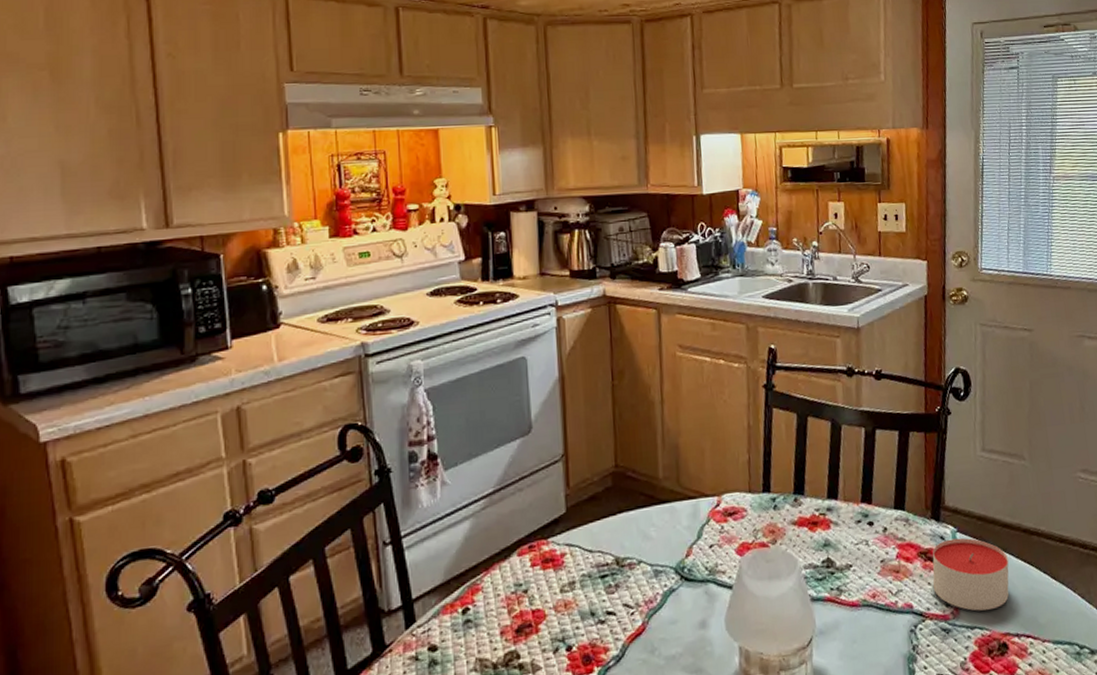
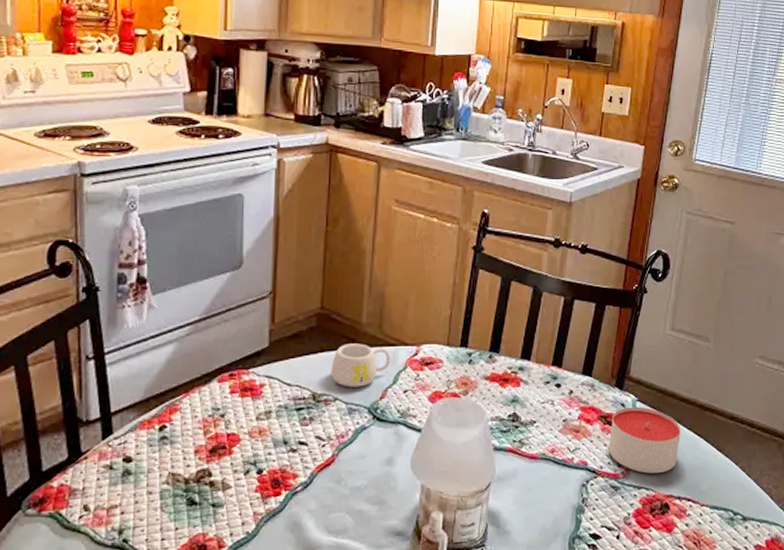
mug: none [632,499,693,548] -> present [331,343,391,387]

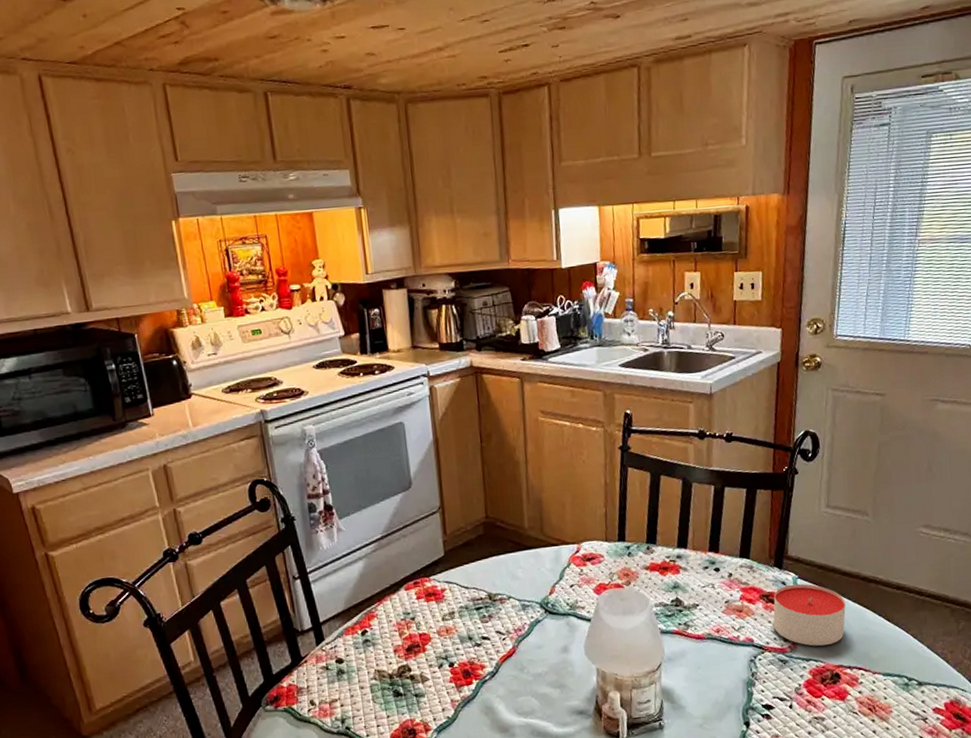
mug: present [331,343,391,387] -> none [501,546,555,586]

